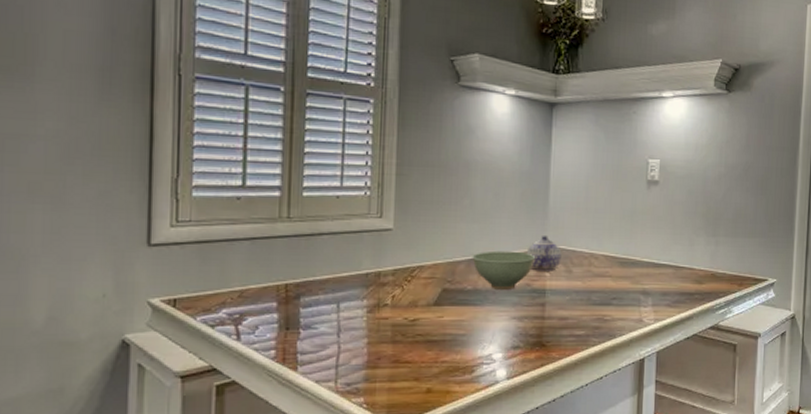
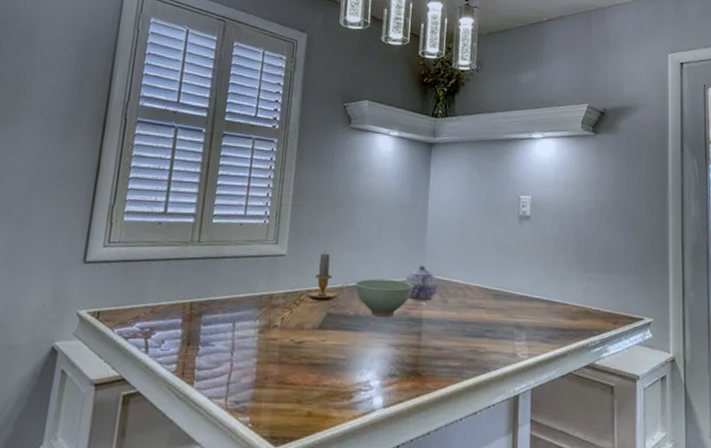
candlestick: none [415,223,467,277] -> present [303,250,350,302]

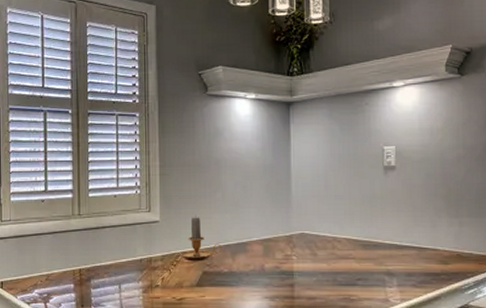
bowl: present [355,278,414,318] -> none [226,237,283,273]
teapot: present [405,264,438,301] -> none [274,221,306,255]

